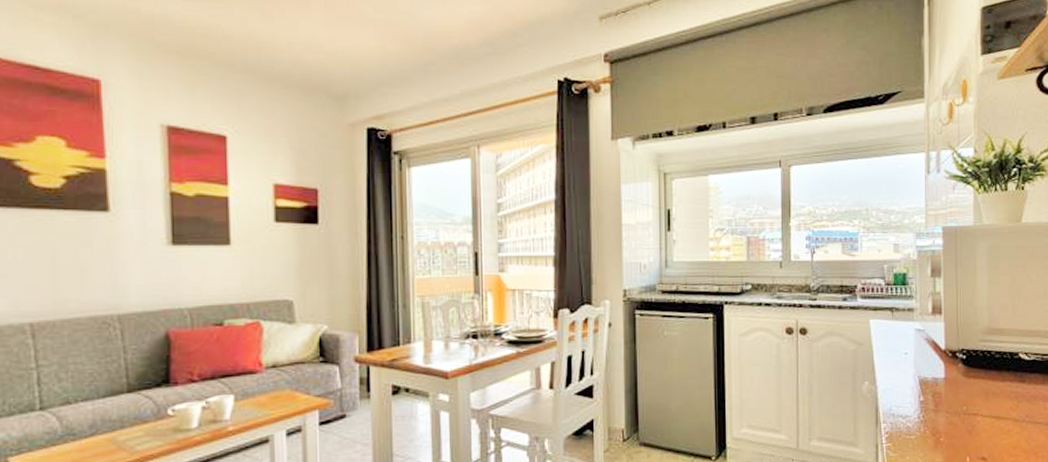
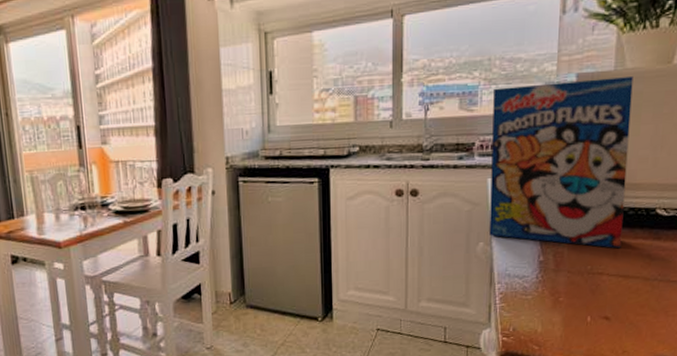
cereal box: none [872,232,991,390] -> present [489,77,633,249]

